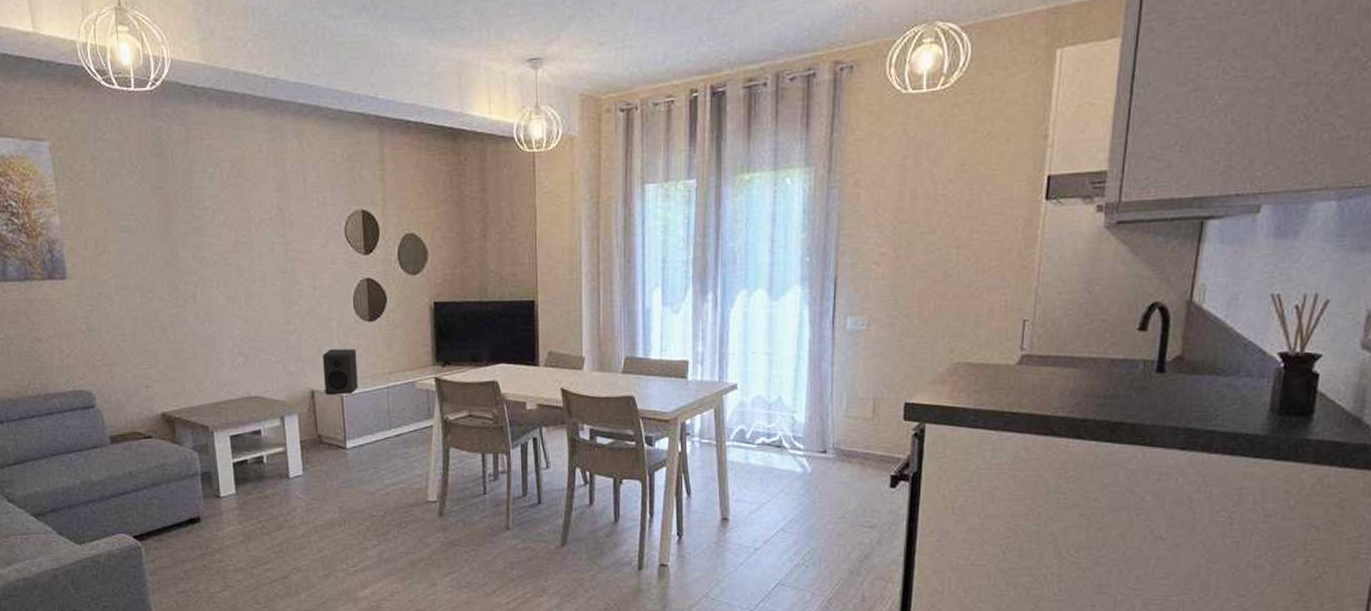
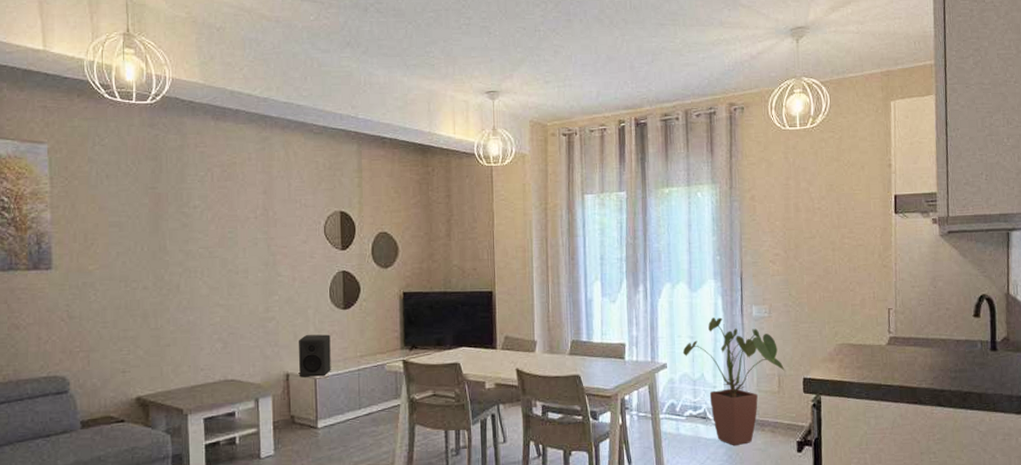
house plant: none [757,330,883,478] -> present [682,317,785,445]

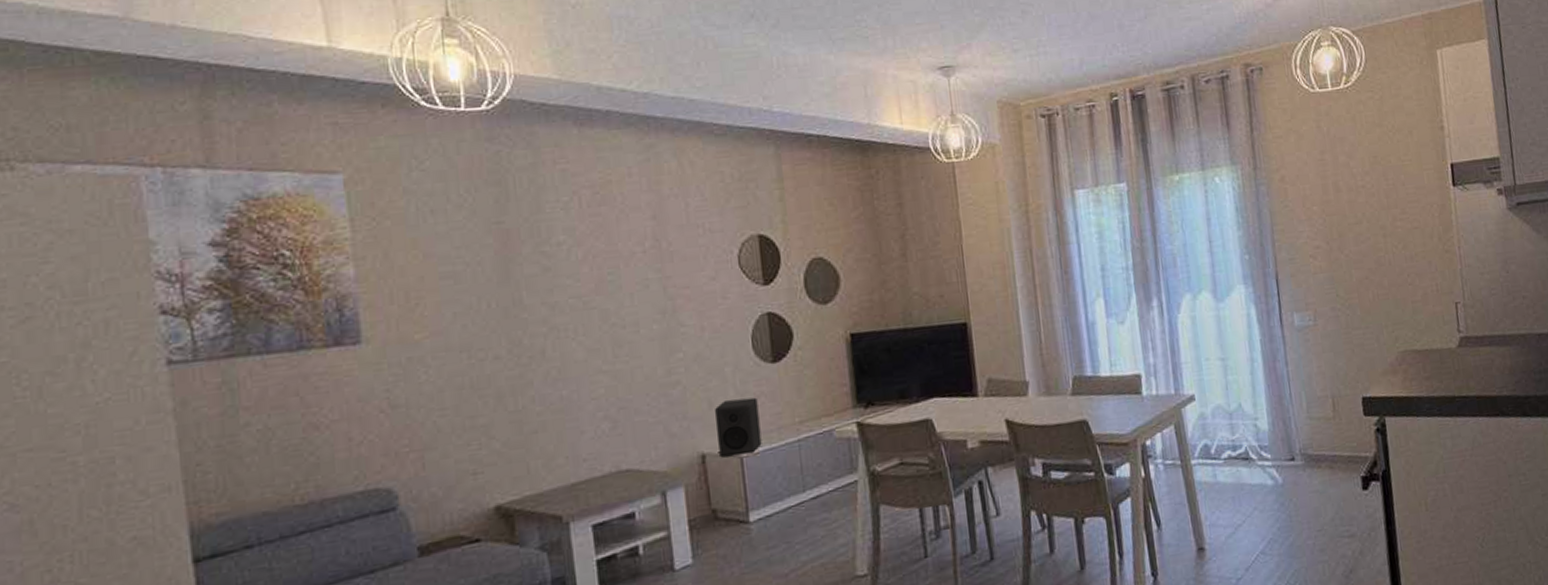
house plant: present [682,317,785,445] -> none [1212,331,1340,490]

